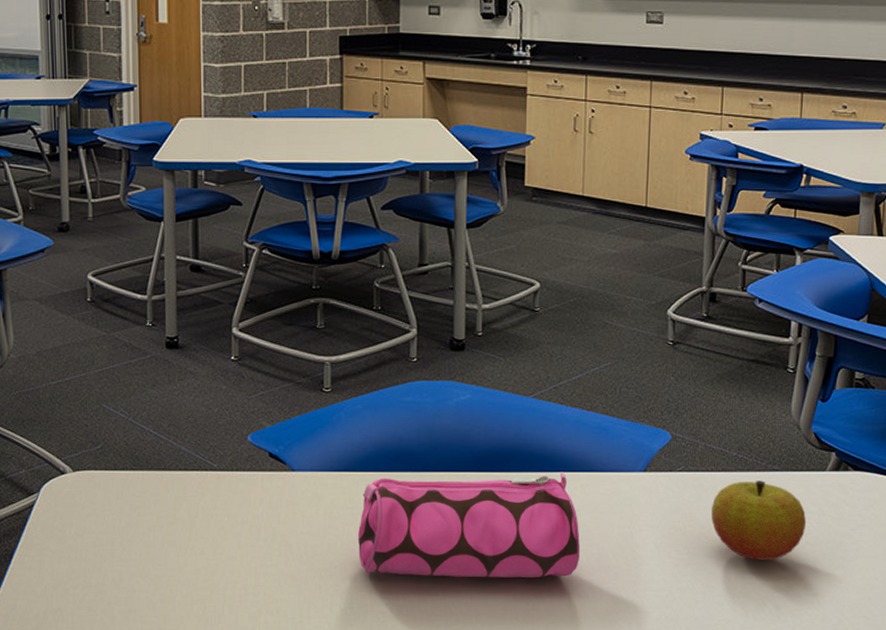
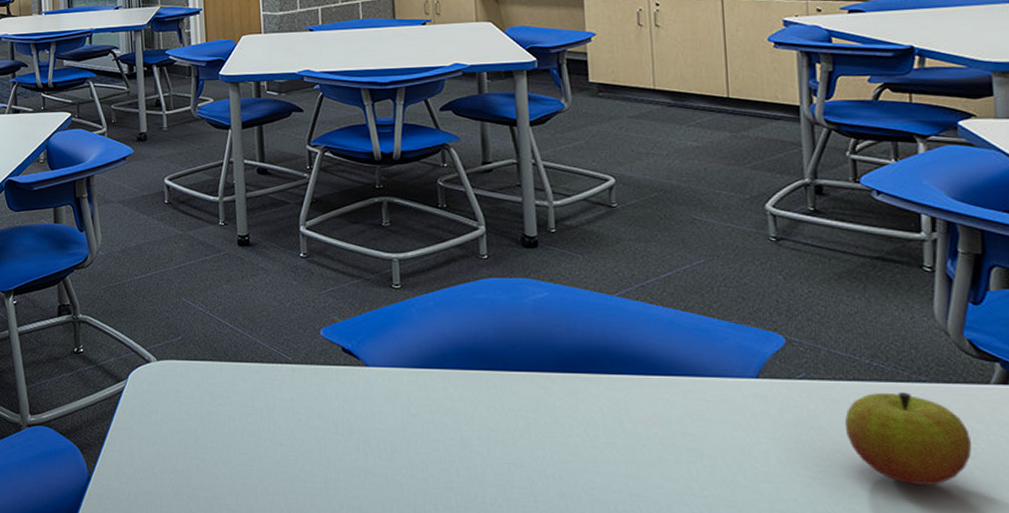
pencil case: present [357,472,580,578] -> none [437,375,689,490]

